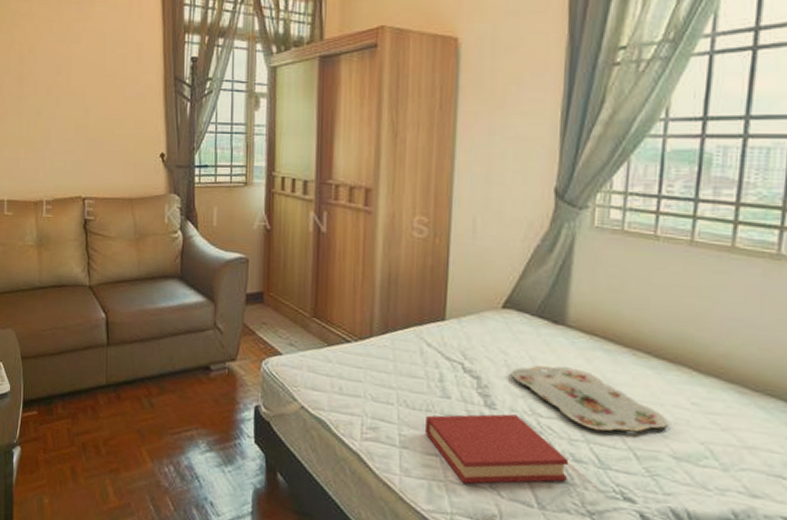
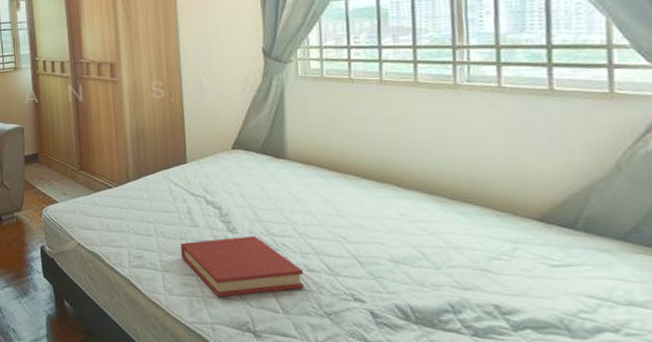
serving tray: present [510,365,669,432] -> none [245,193,384,244]

